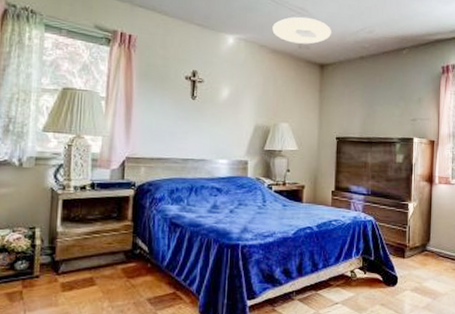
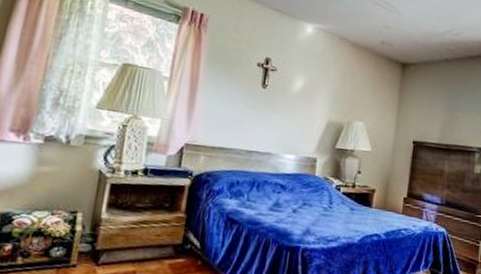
ceiling light: present [272,17,332,44] -> none [354,11,418,41]

